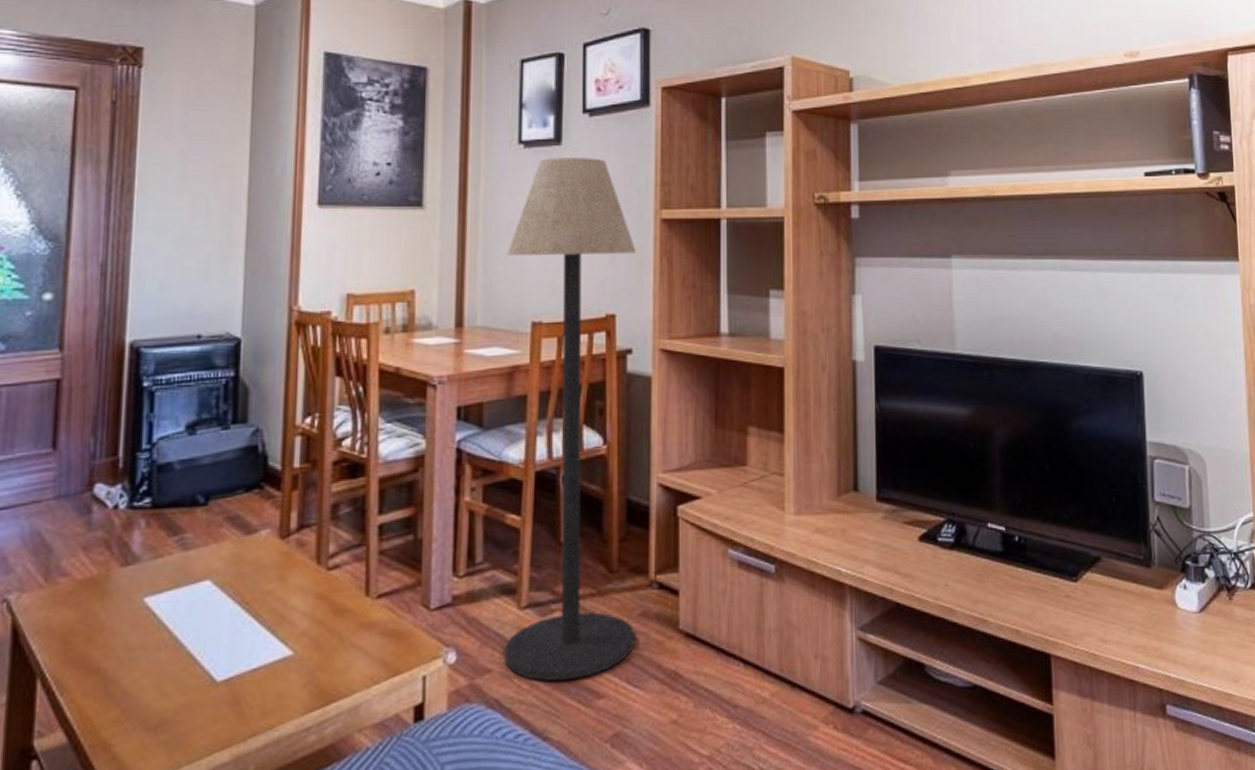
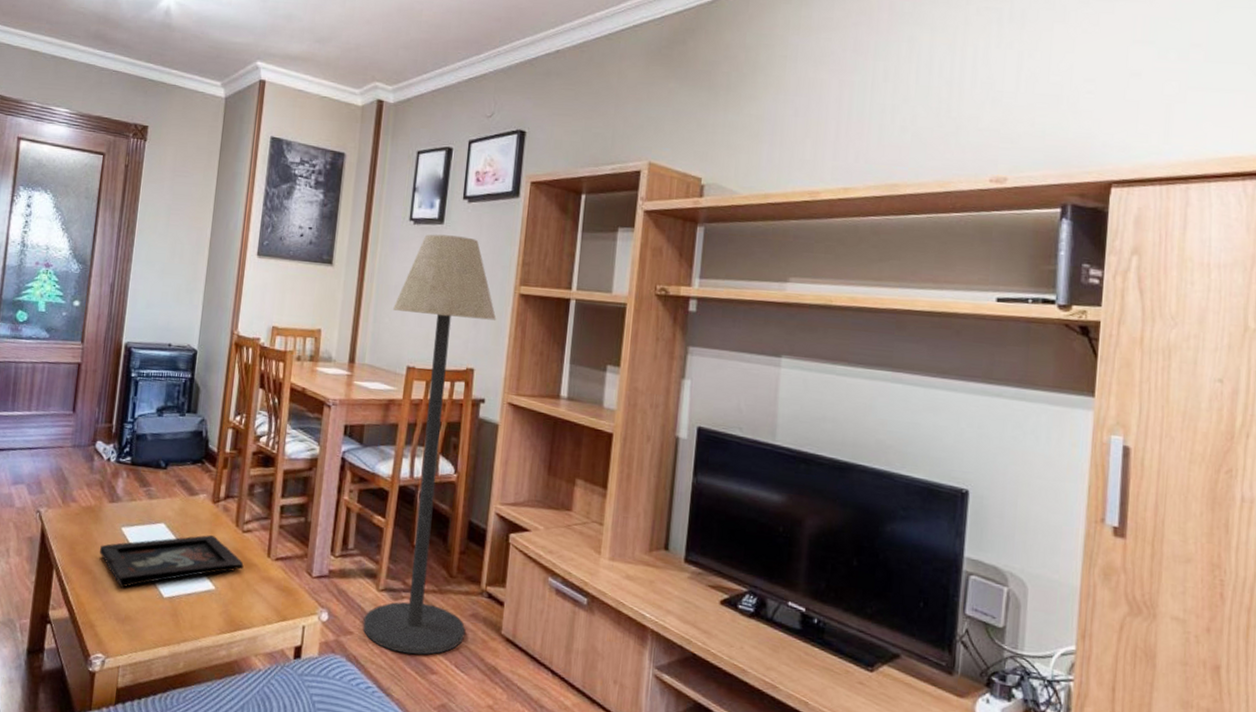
decorative tray: none [109,583,333,682] -> present [99,535,244,588]

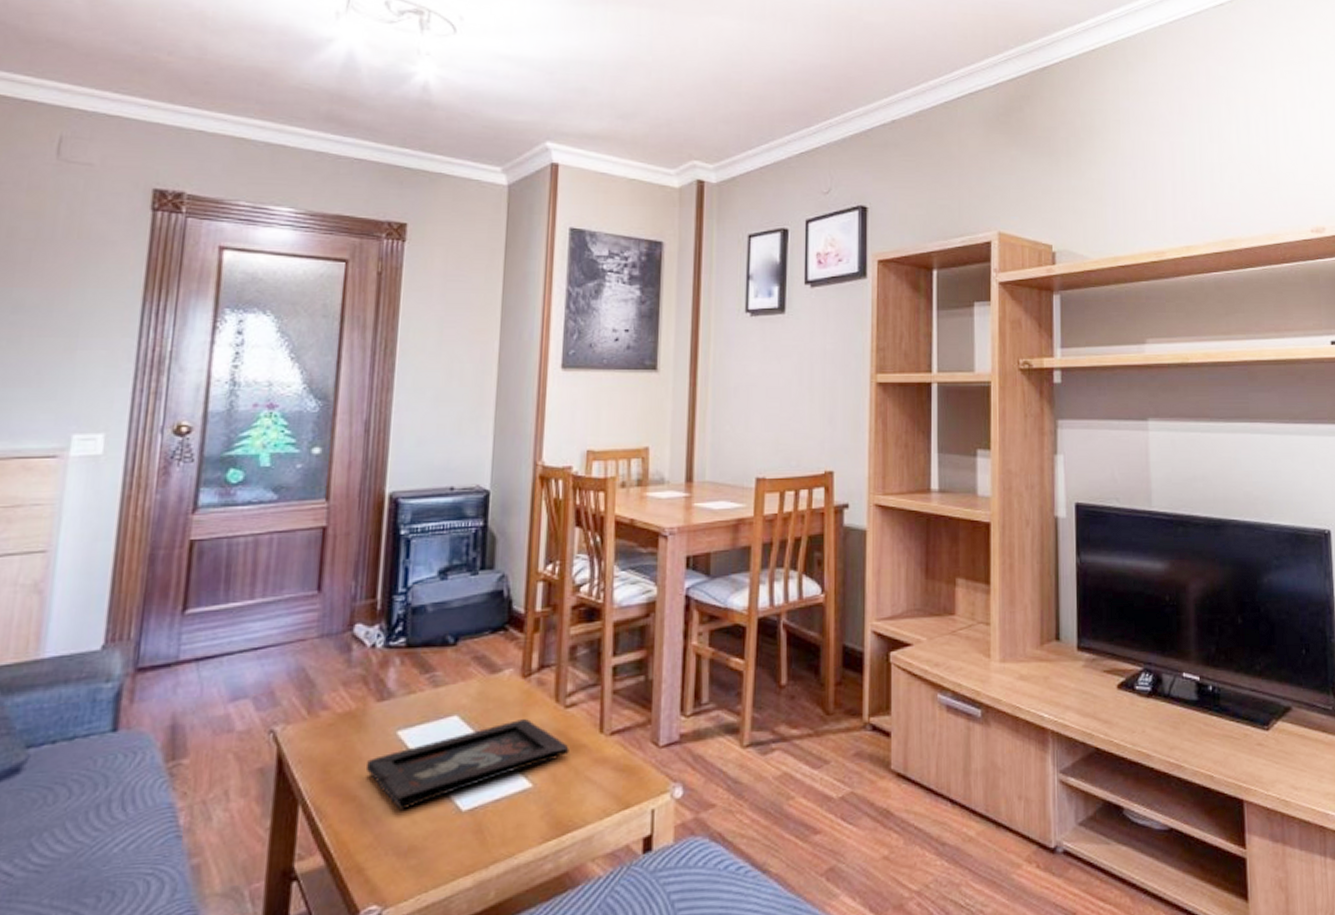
floor lamp: present [363,234,497,655] -> none [727,325,854,817]

